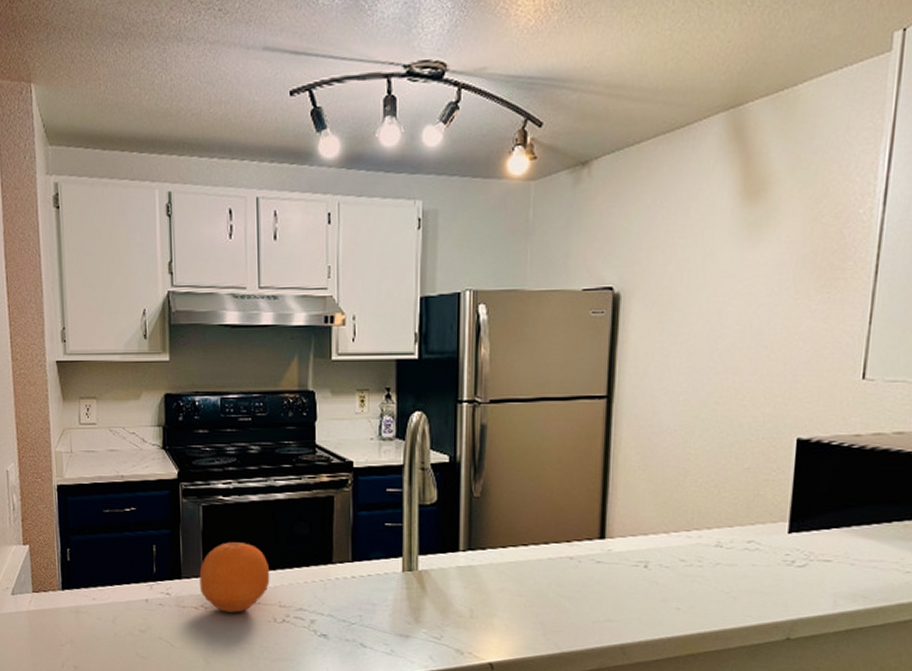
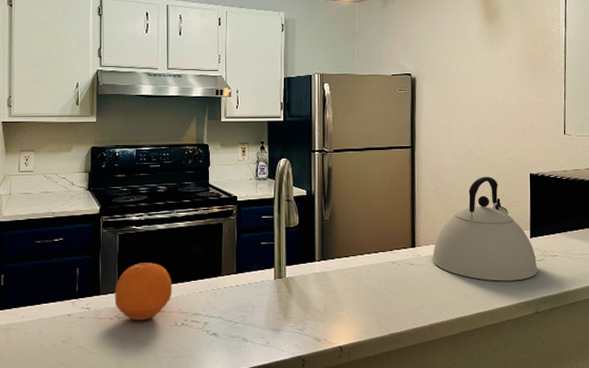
kettle: none [629,442,797,594] -> present [432,177,538,282]

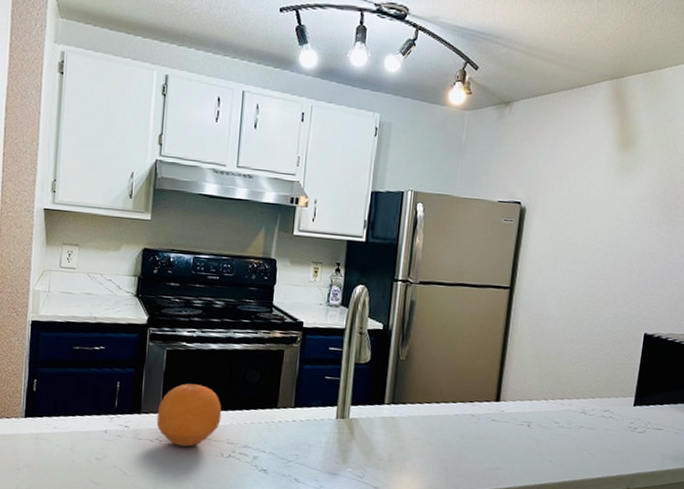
kettle: present [432,177,538,282] -> none [517,331,637,452]

